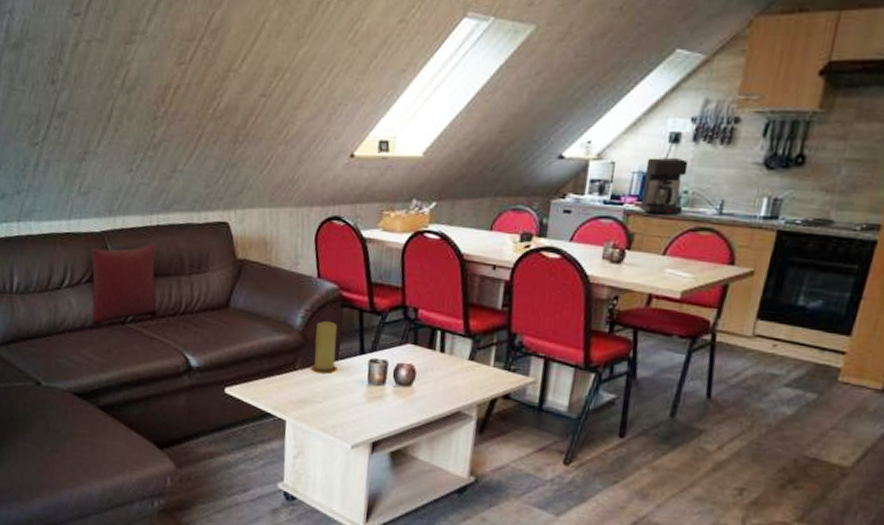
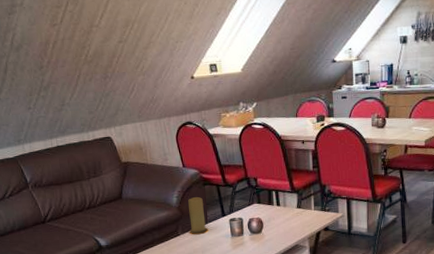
pillow: present [91,243,157,326] -> none [8,160,69,228]
coffee maker: present [640,157,689,215] -> none [389,52,417,92]

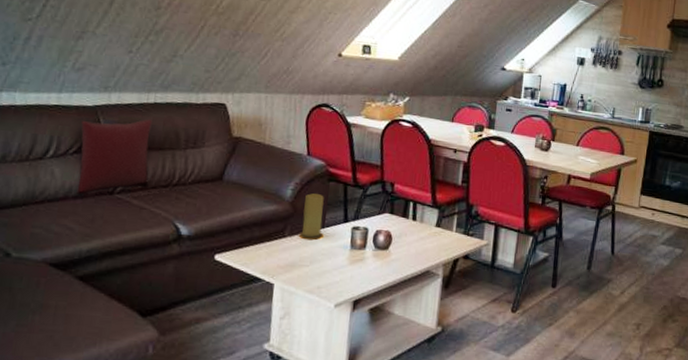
pillow: none [8,160,69,228] -> present [76,119,152,196]

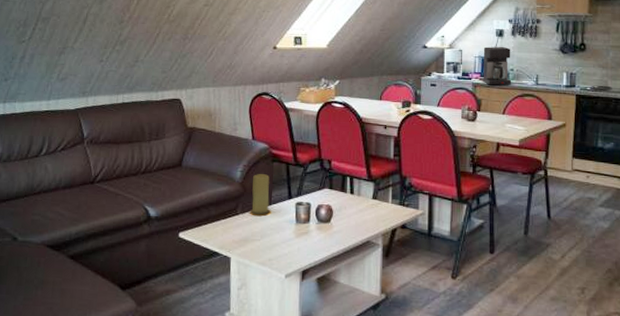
pillow: present [76,119,152,196] -> none [65,117,122,186]
coffee maker: none [560,74,591,117] -> present [483,46,512,86]

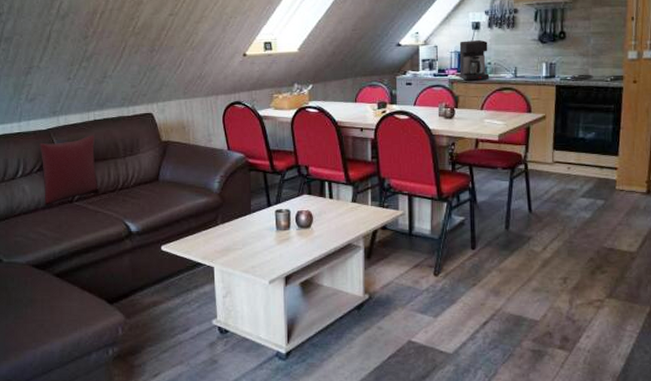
pillow: none [65,117,122,186] -> present [40,135,99,206]
candle: present [249,174,271,217] -> none [229,184,251,226]

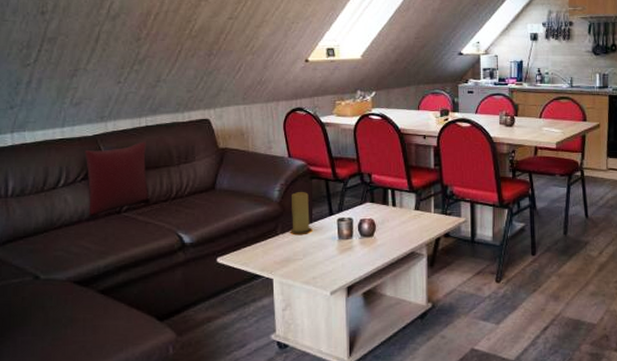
candle: none [229,184,251,226] -> present [289,192,312,236]
coffee maker: present [459,39,490,81] -> none [518,50,547,90]

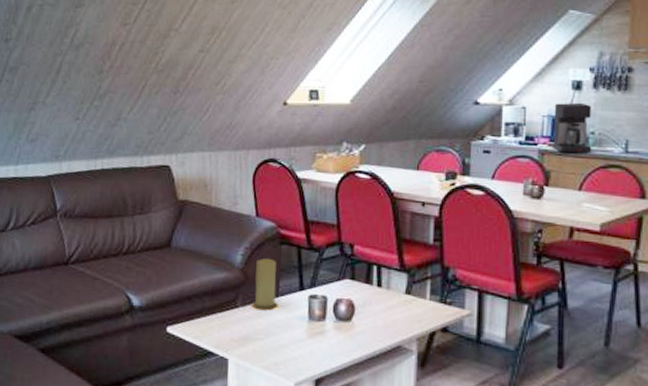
pillow: present [85,141,150,218] -> none [35,186,101,267]
coffee maker: none [518,50,547,90] -> present [553,102,592,154]

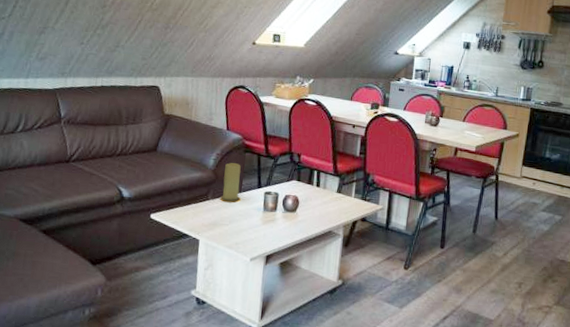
coffee maker: present [553,102,592,154] -> none [447,57,476,95]

